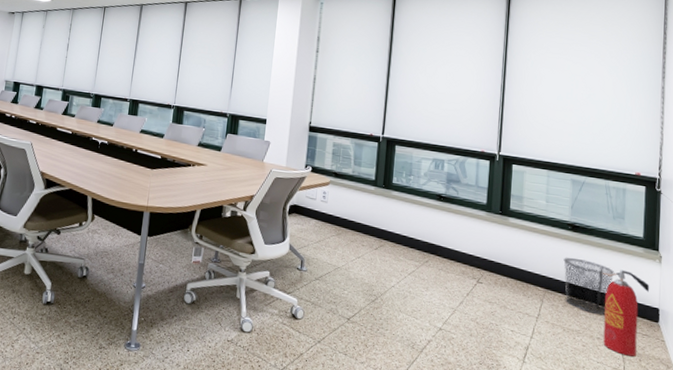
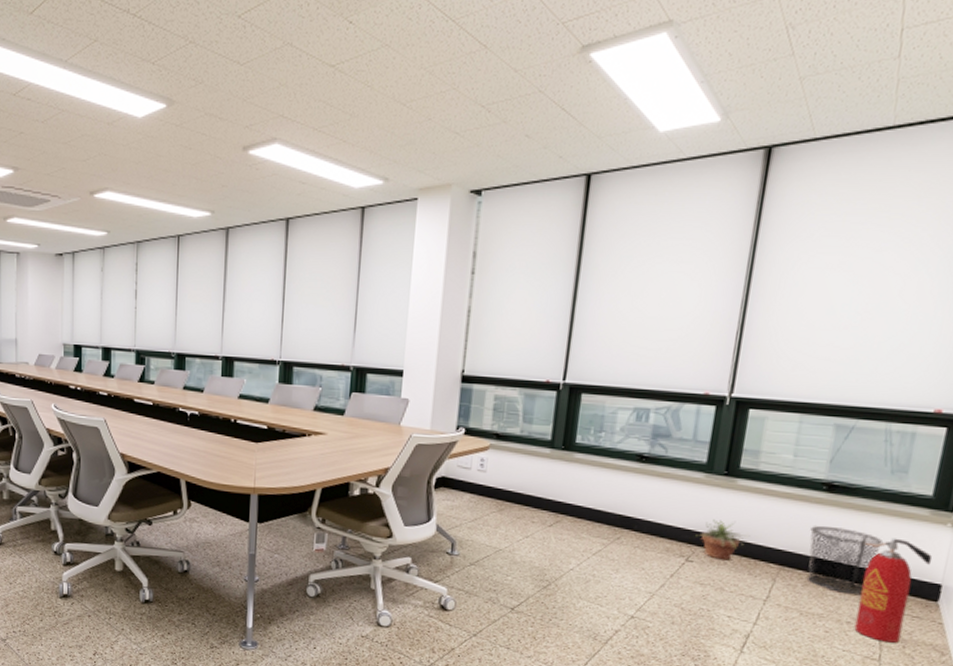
potted plant: none [483,249,522,283] -> present [696,519,750,560]

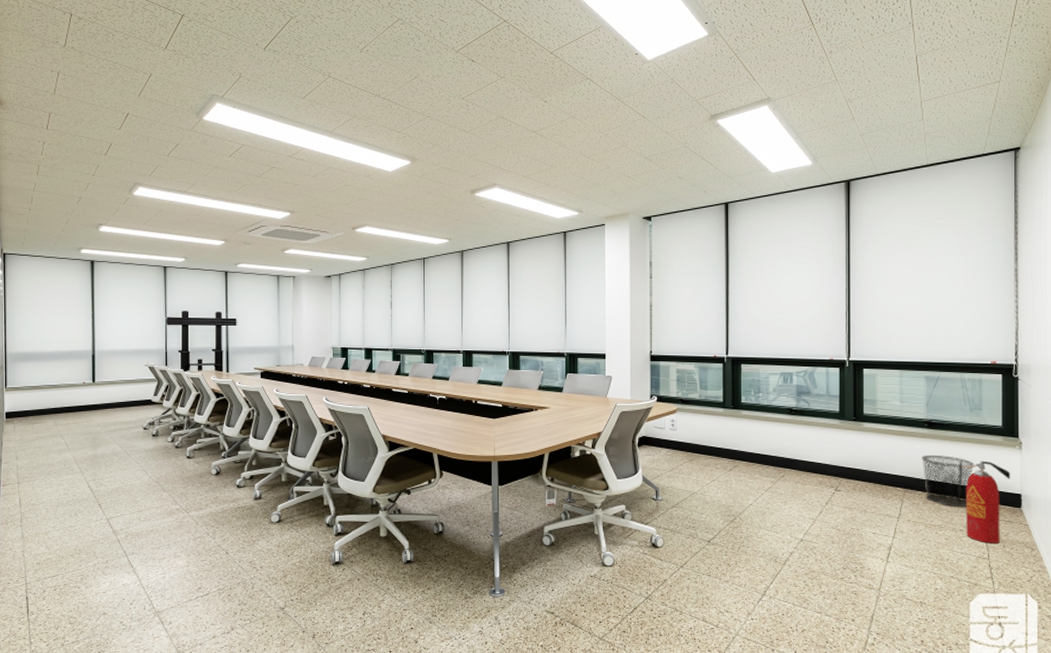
potted plant: present [696,519,750,560] -> none [840,456,879,488]

